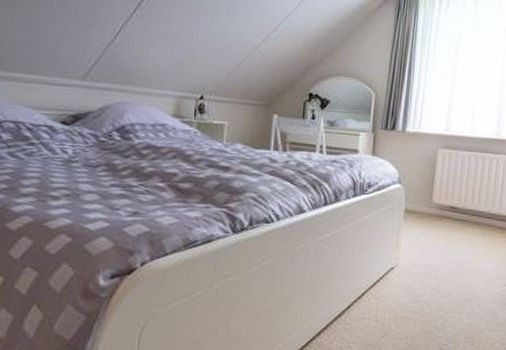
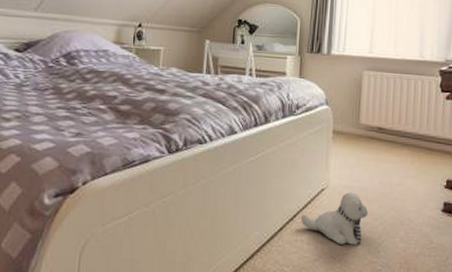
plush toy: none [368,270,437,321] -> present [300,192,369,245]

